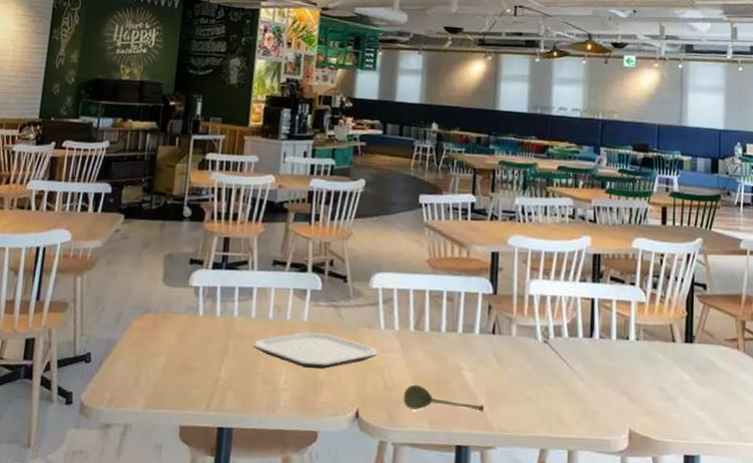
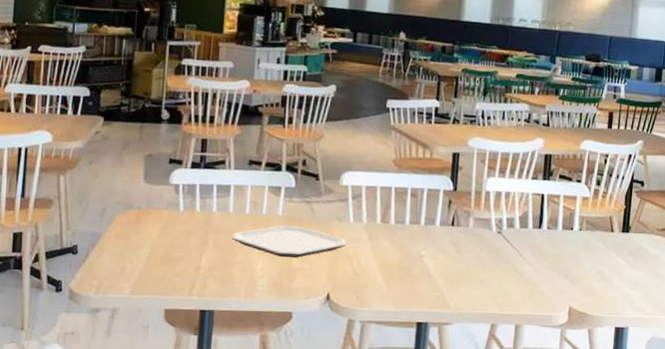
soupspoon: present [403,384,484,412] -> none [370,270,442,294]

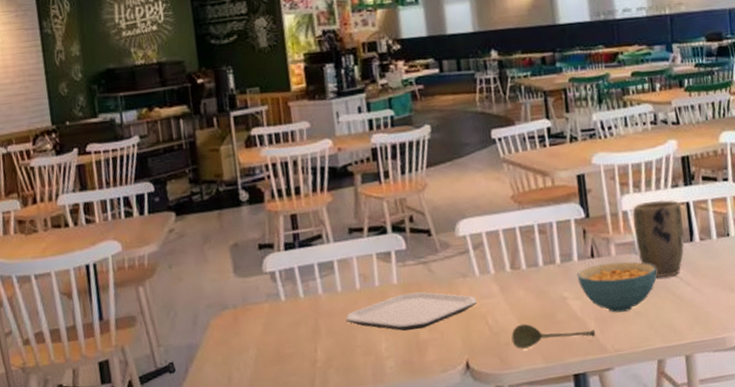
soupspoon: none [370,270,442,294] -> present [511,323,595,349]
cereal bowl: none [436,233,506,277] -> present [577,262,657,313]
plant pot: none [492,187,537,254] -> present [632,199,685,278]

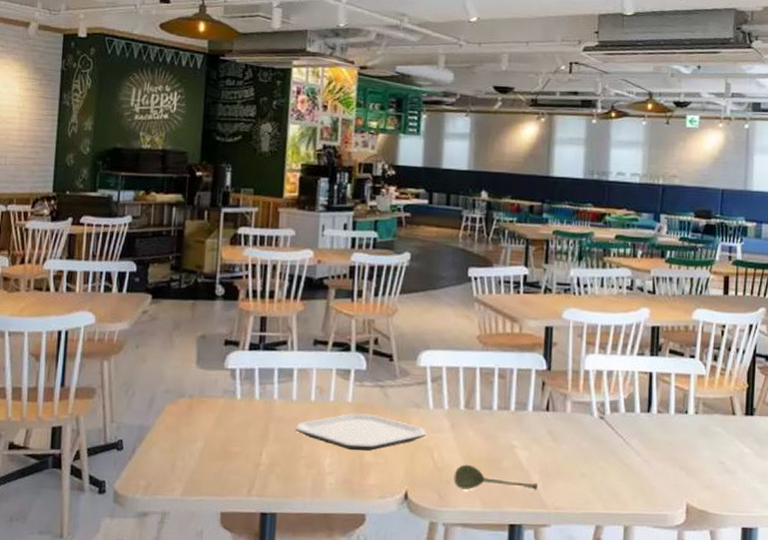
cereal bowl: present [577,262,657,313] -> none [529,419,610,471]
plant pot: present [632,199,685,278] -> none [592,365,643,443]

